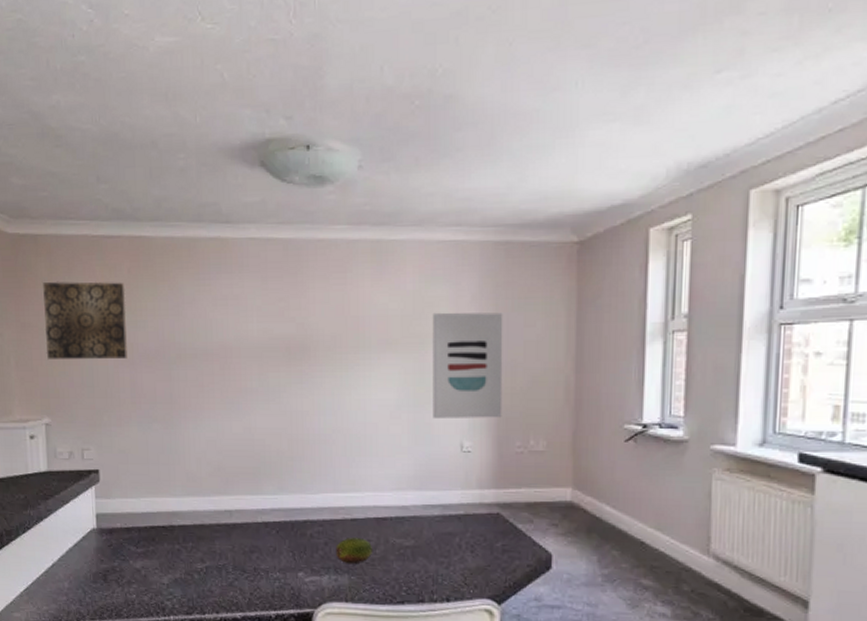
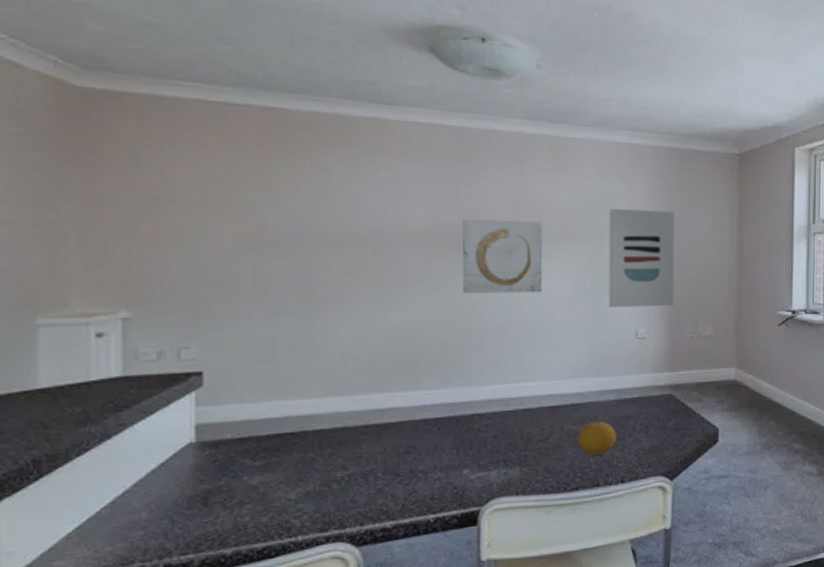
wall art: present [43,281,127,359] -> none [128,148,252,242]
wall art: none [293,330,368,403] -> present [463,219,543,293]
fruit: present [335,537,372,564] -> none [506,427,546,456]
fruit: none [402,536,441,570] -> present [577,421,617,455]

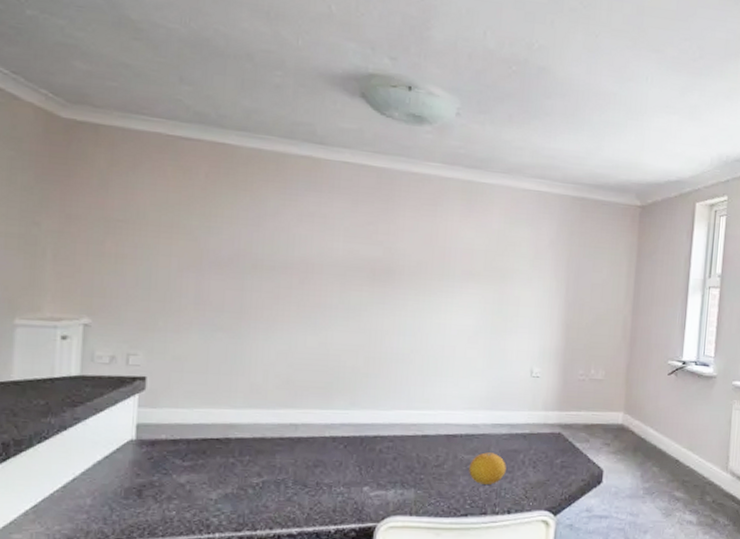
wall art: present [463,219,543,293] -> none [375,253,452,327]
wall art: present [609,208,675,307] -> none [507,251,576,349]

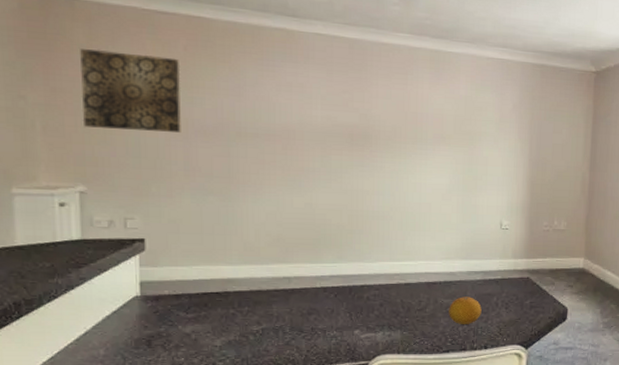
wall art: none [94,175,200,263] -> present [80,49,181,132]

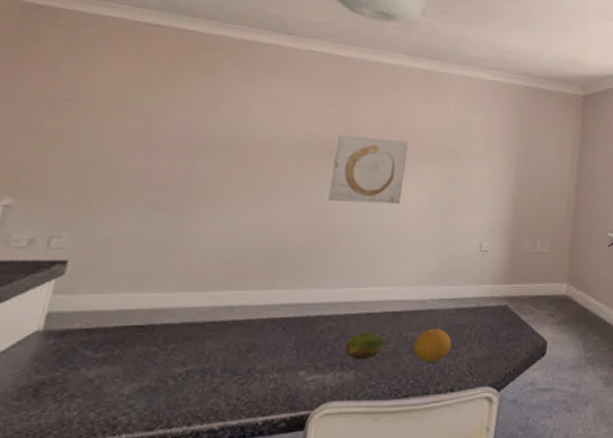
wall art: present [80,49,181,132] -> none [32,56,160,143]
wall art: none [356,120,424,186] -> present [328,134,409,204]
fruit: none [390,298,423,322] -> present [345,331,385,360]

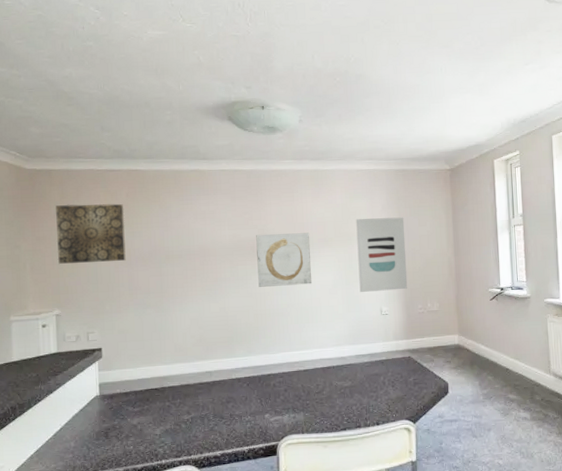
wall art: none [32,56,160,143] -> present [56,203,126,264]
fruit: present [345,331,385,360] -> none [293,383,321,404]
fruit: present [413,328,452,362] -> none [343,378,371,404]
wall art: none [458,133,525,224] -> present [356,217,408,292]

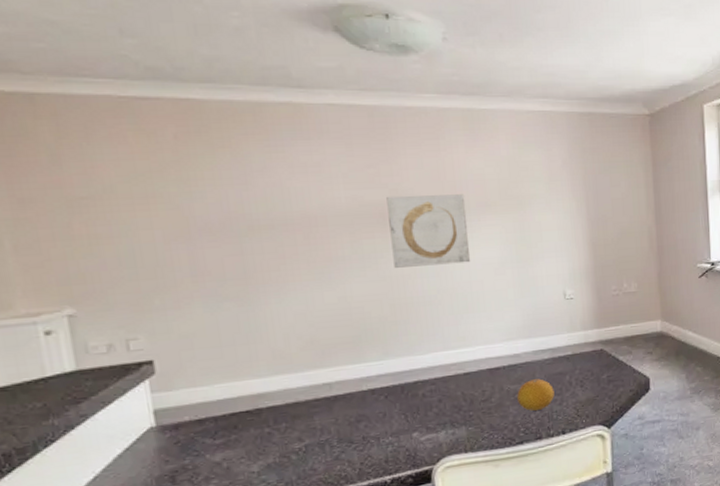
wall art: present [56,203,126,264] -> none [48,148,182,240]
fruit: none [343,378,371,404] -> present [517,379,555,411]
wall art: present [356,217,408,292] -> none [528,175,598,272]

